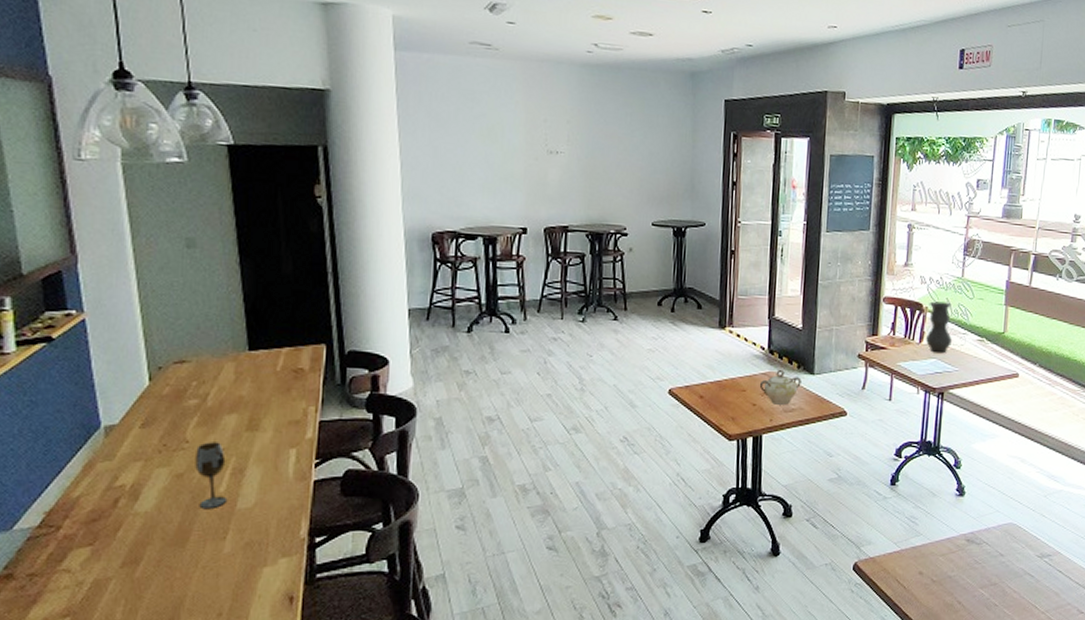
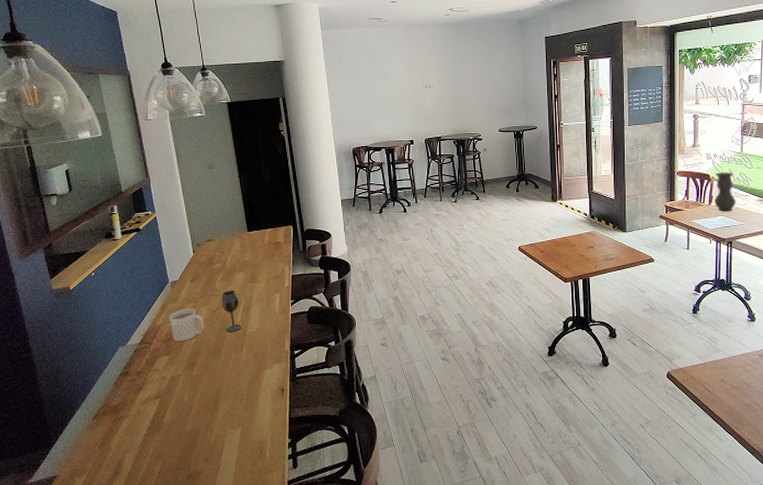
mug: none [96,470,161,524] -> present [169,308,204,342]
sugar bowl: present [759,369,802,405] -> none [585,229,617,255]

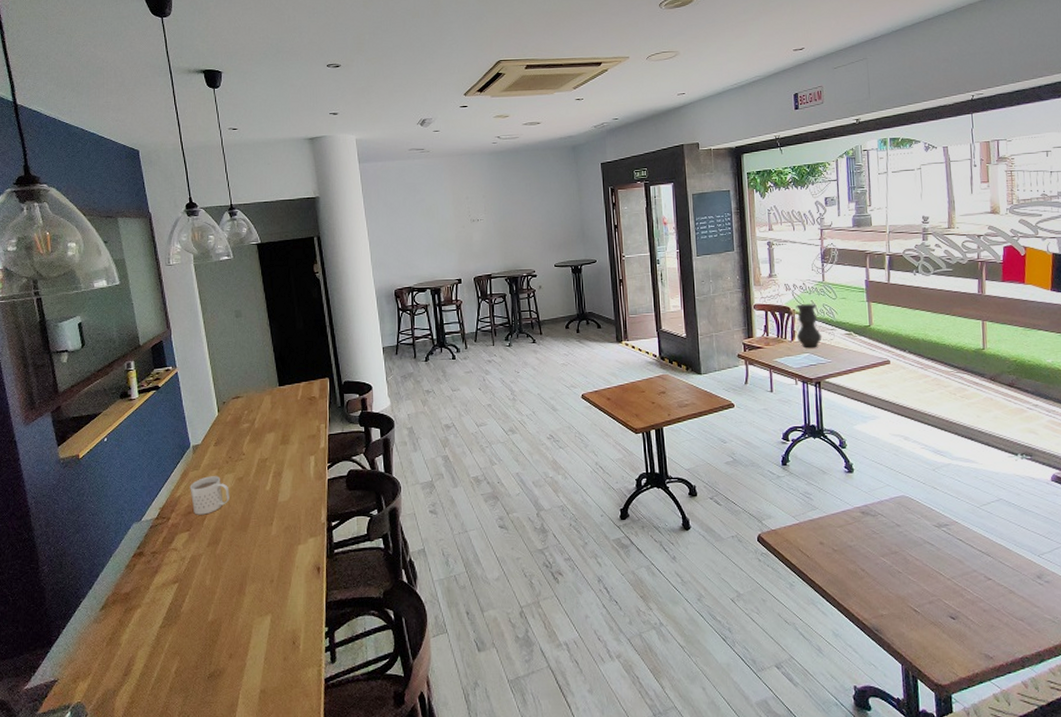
wine glass: present [222,290,242,333] -> none [250,453,272,503]

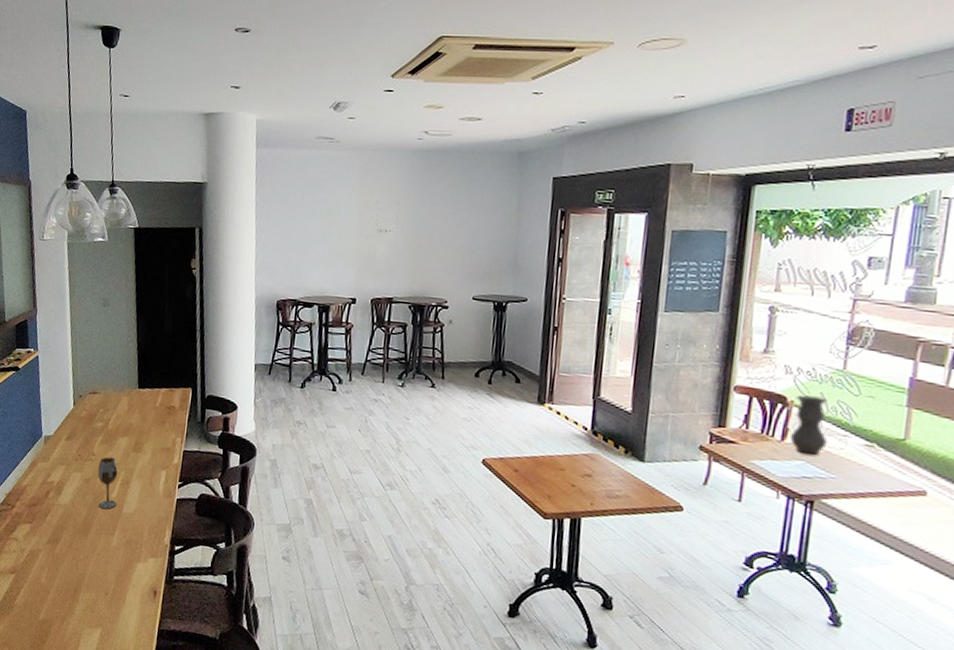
mug: present [190,476,230,515] -> none [36,470,76,510]
wine glass: none [250,453,272,503] -> present [97,456,118,510]

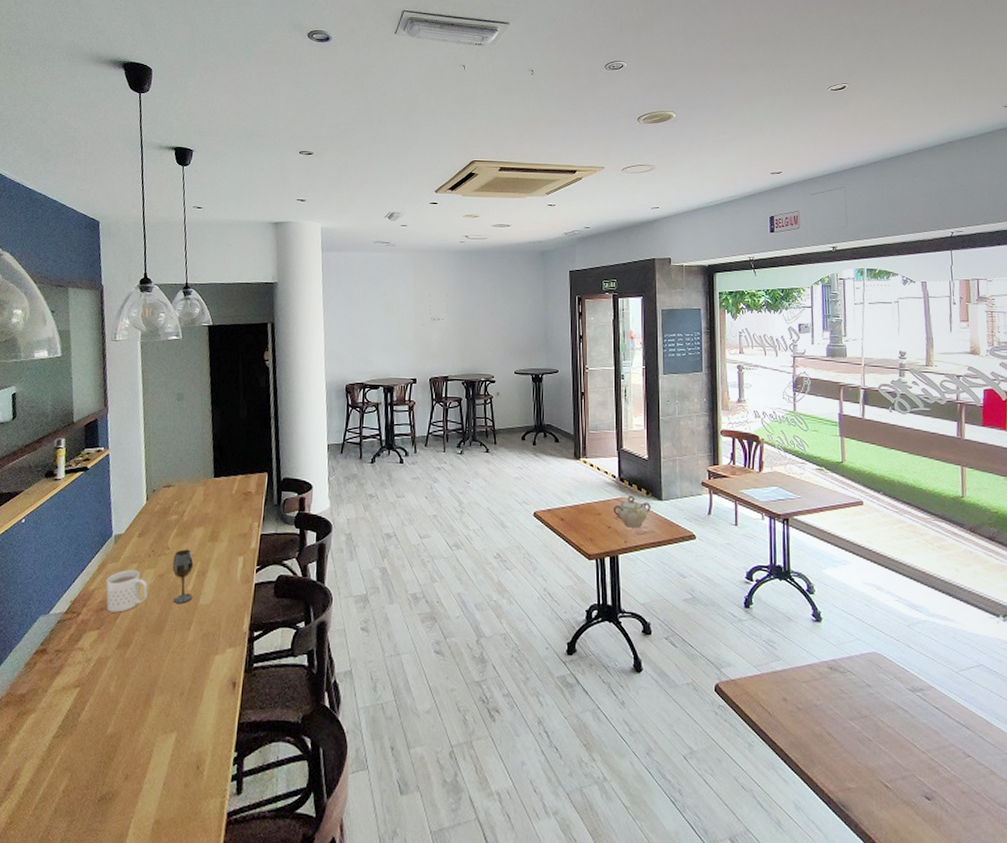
mug: none [36,470,76,510] -> present [105,570,149,613]
sugar bowl: none [579,452,629,490] -> present [613,495,651,528]
vase: present [790,394,828,456] -> none [765,433,791,482]

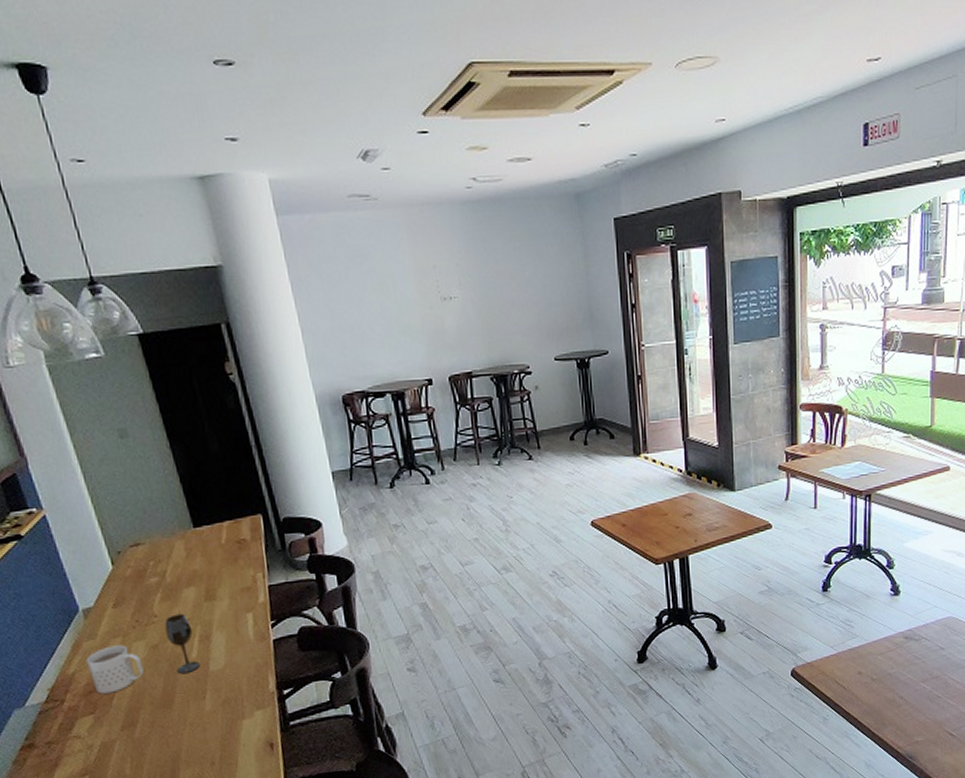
sugar bowl: present [613,495,651,528] -> none [680,489,723,525]

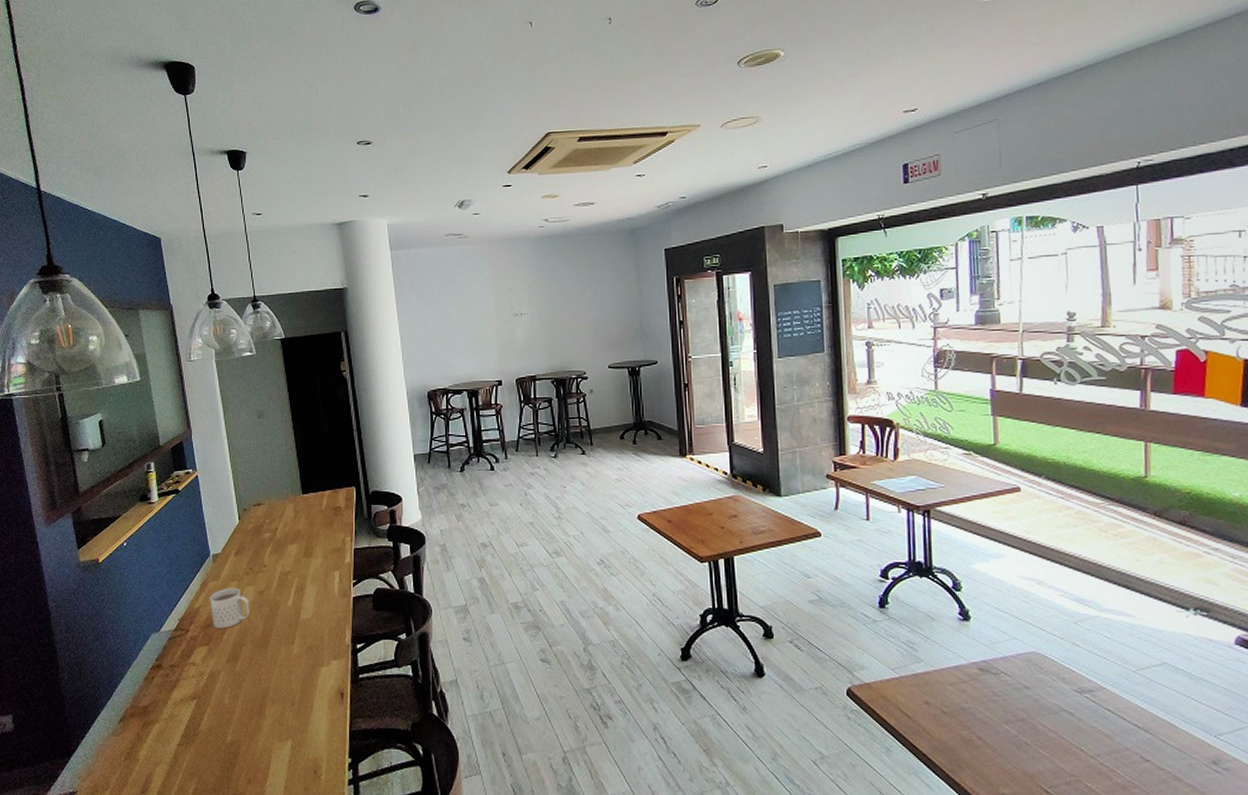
wine glass: present [164,613,201,674] -> none [271,566,294,619]

